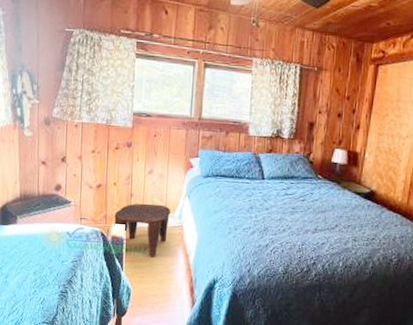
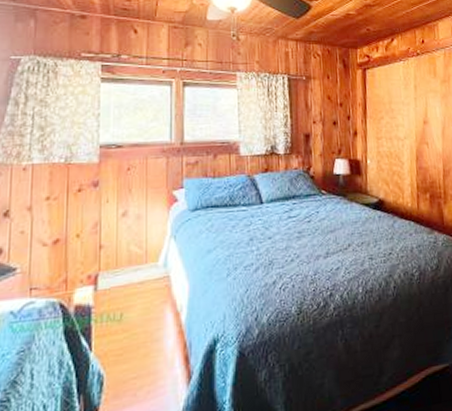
stool: present [114,203,171,257] -> none [78,253,154,325]

